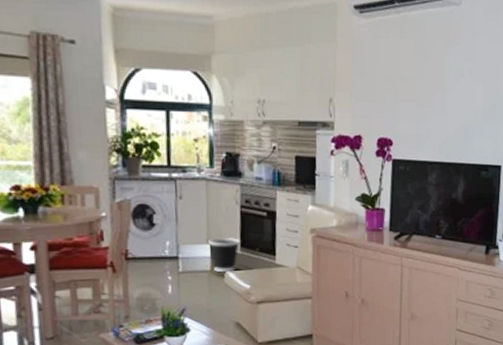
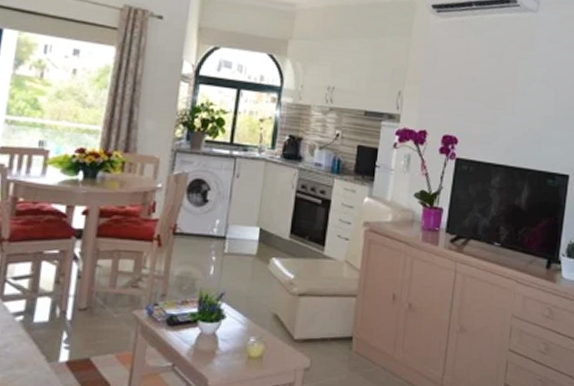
wastebasket: present [208,237,241,273] -> none [258,220,291,259]

